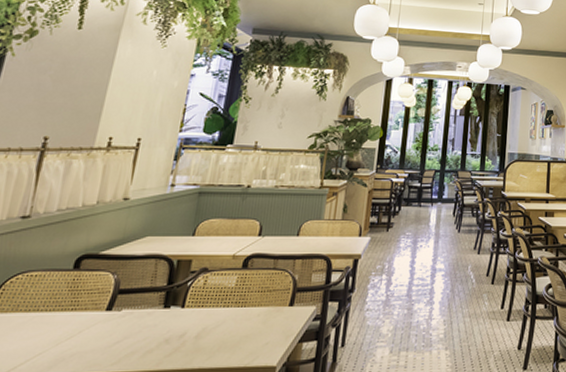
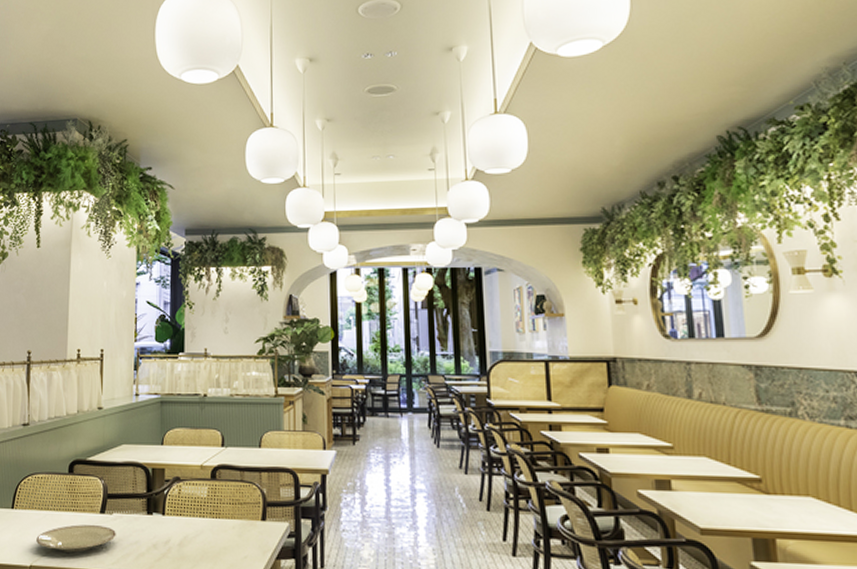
plate: none [14,324,122,357] -> present [36,525,116,553]

